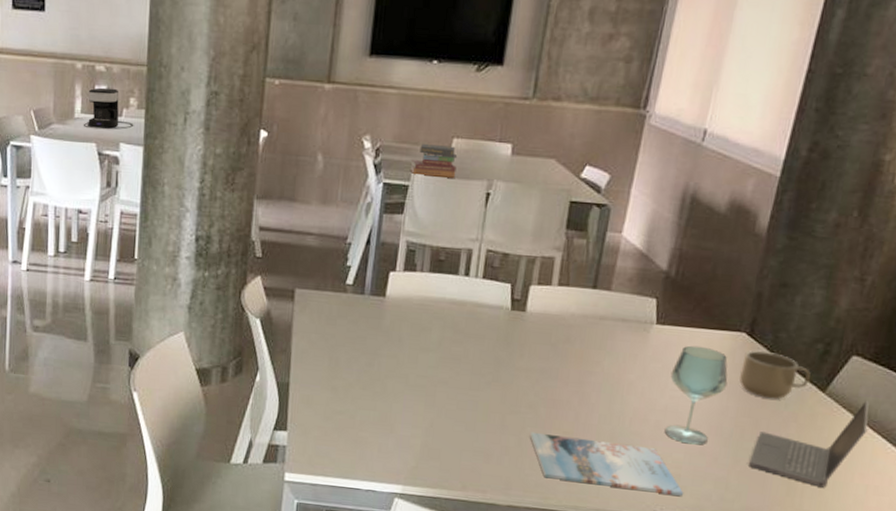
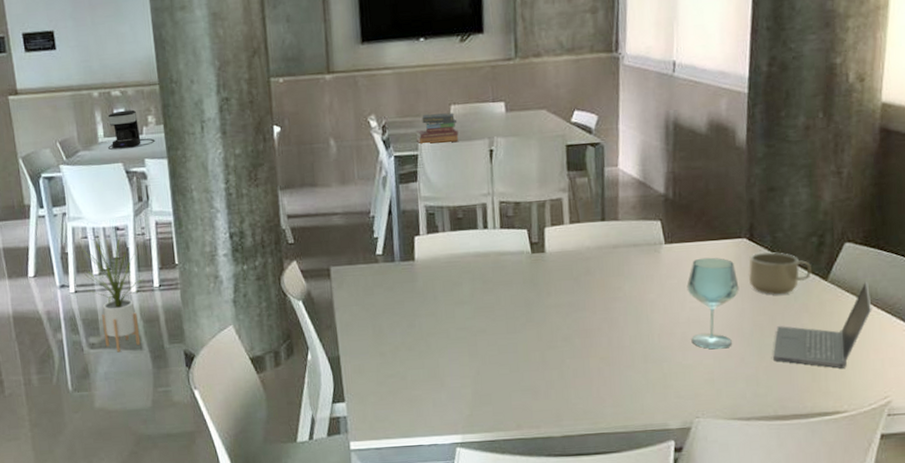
house plant: none [39,215,104,340] -> present [80,235,144,353]
magazine: present [529,432,684,496] -> none [569,358,721,404]

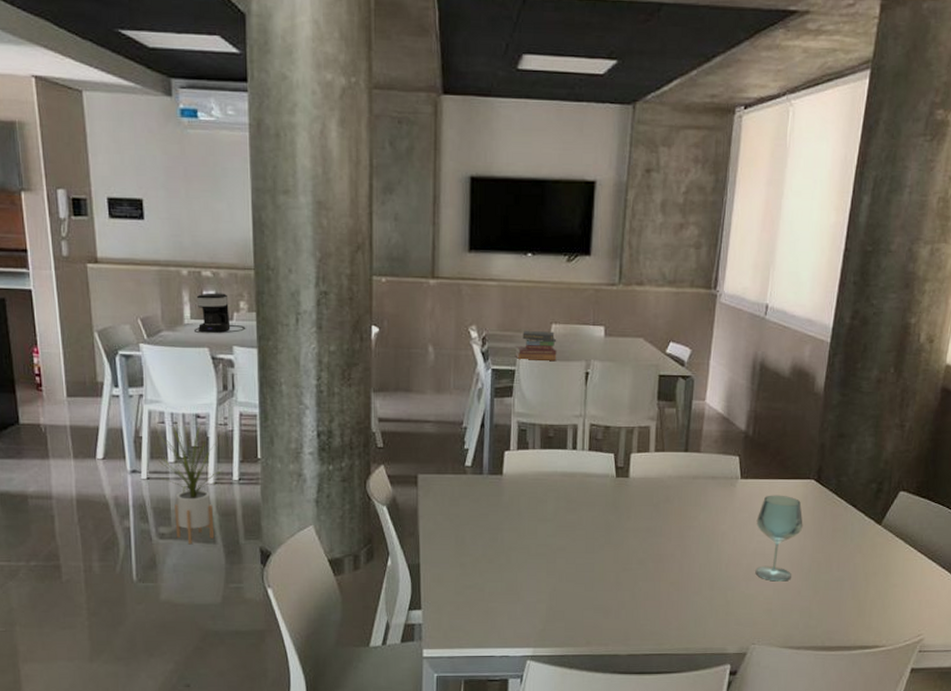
cup: present [749,252,812,294] -> none [813,494,869,534]
laptop computer: present [773,281,872,368] -> none [826,528,917,606]

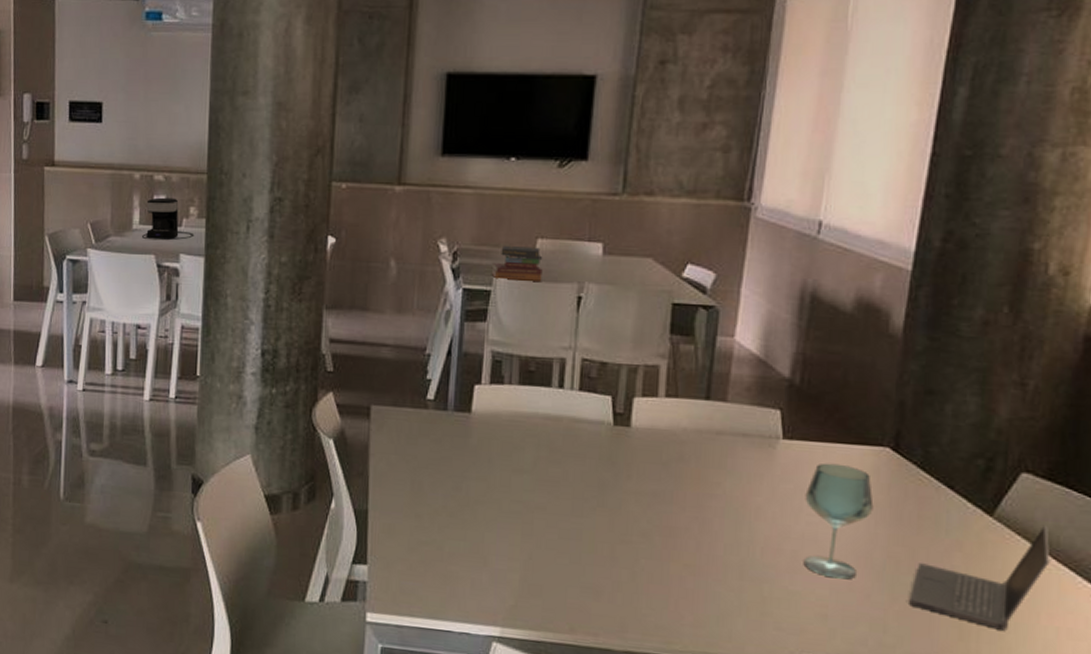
house plant: present [156,421,224,545] -> none [96,331,164,465]
laptop computer: none [826,528,917,606] -> present [909,525,1051,631]

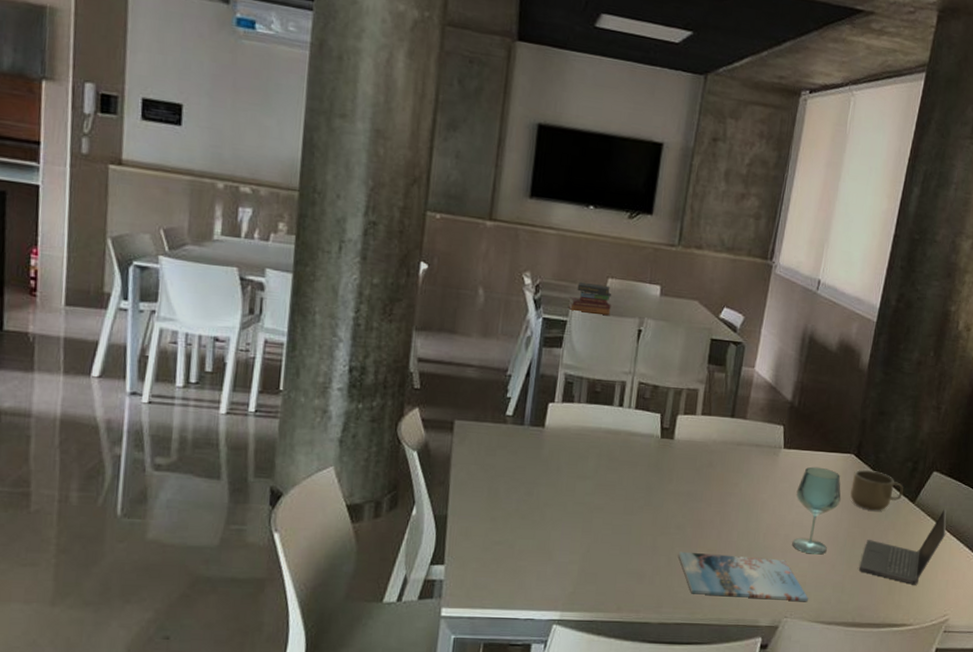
coffee maker: present [142,197,193,241] -> none [224,209,281,255]
magazine: none [644,564,834,640] -> present [678,551,809,601]
cup: none [888,467,973,524] -> present [850,469,904,510]

